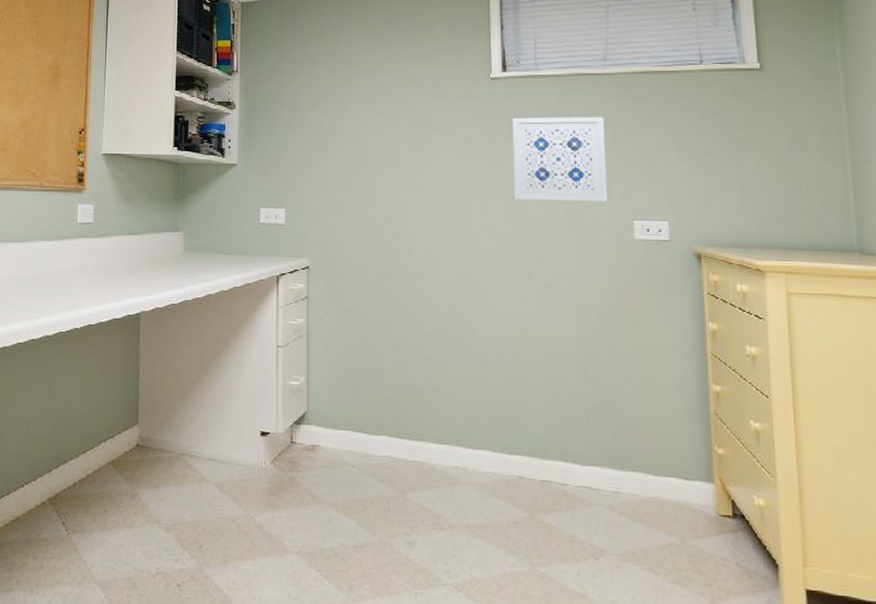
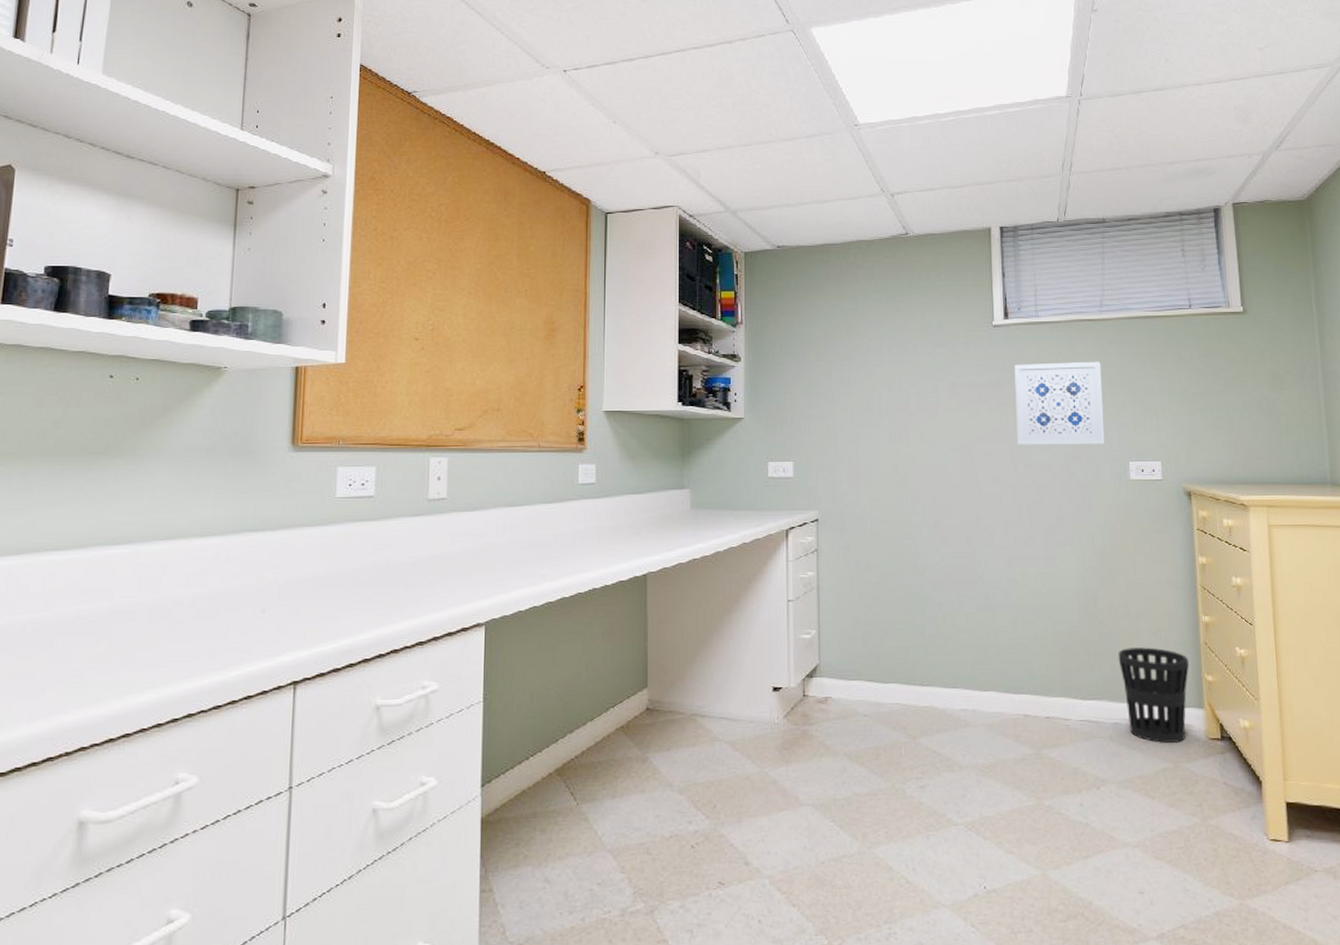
wastebasket: none [619,414,697,517] -> present [1118,647,1189,743]

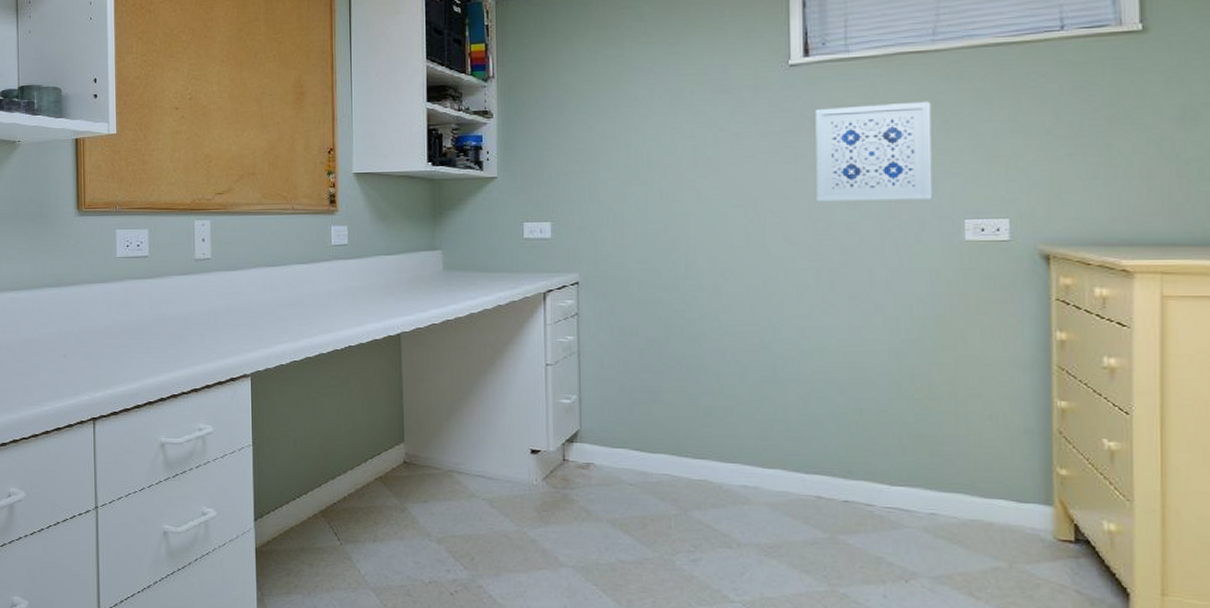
wastebasket: present [1118,647,1189,743] -> none [939,432,1035,541]

